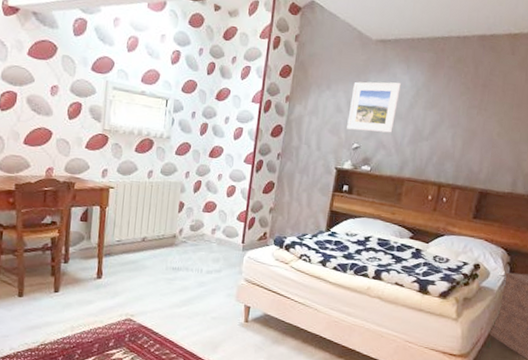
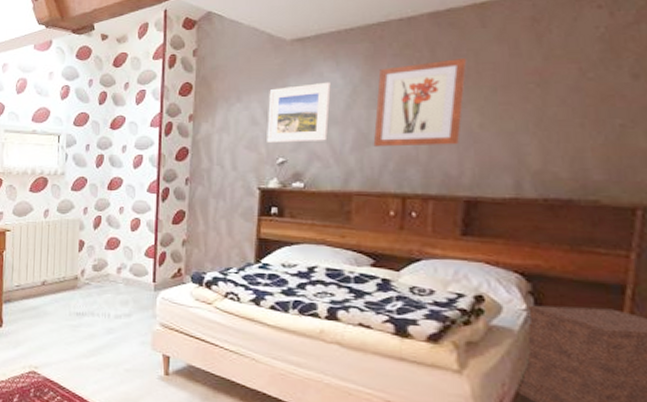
wall art: none [424,77,498,148] -> present [373,57,468,147]

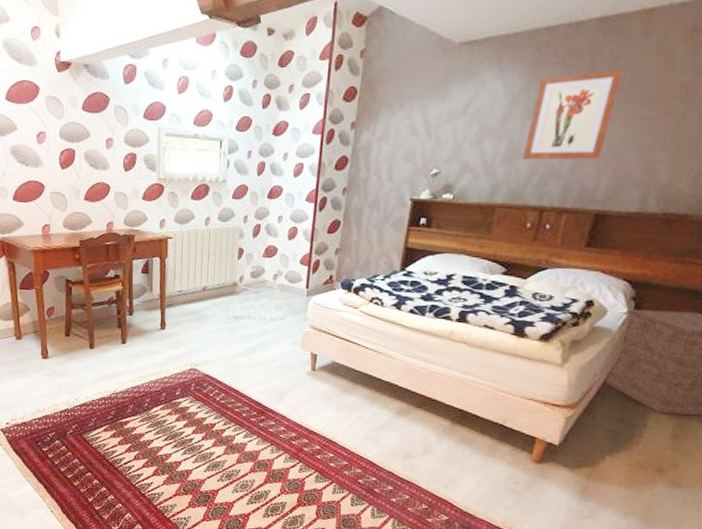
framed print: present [267,82,331,143] -> none [424,90,492,154]

